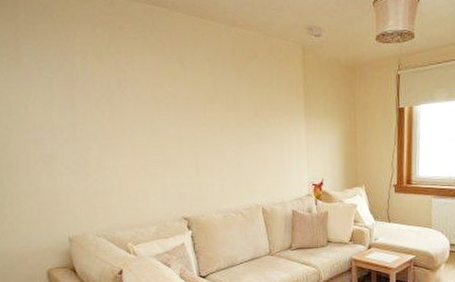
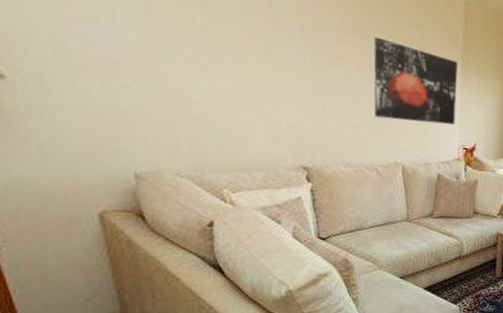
wall art: none [232,102,303,169] -> present [373,36,458,126]

